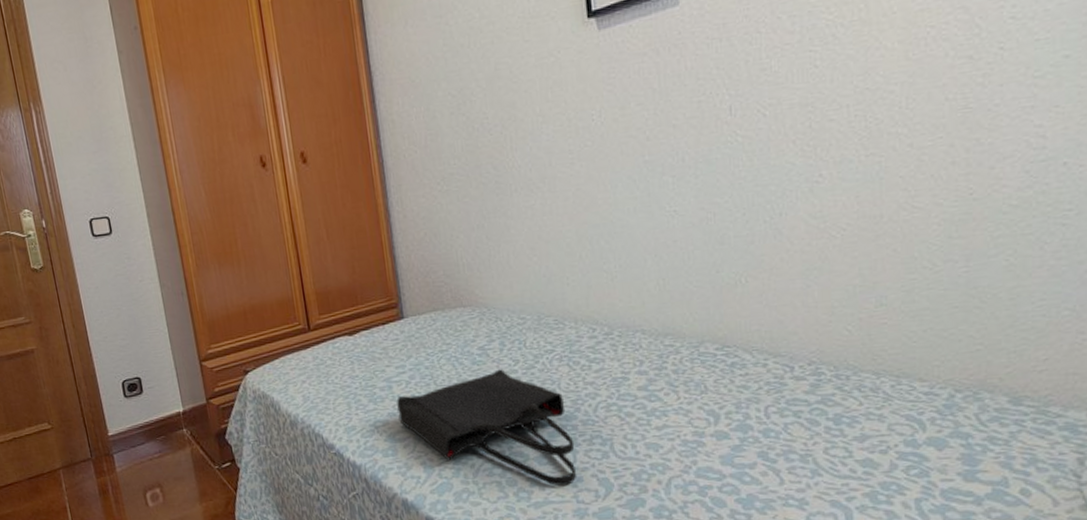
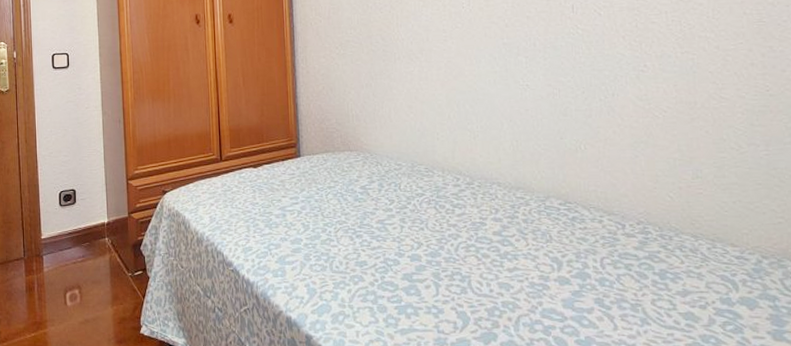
tote bag: present [396,369,576,486] -> none [289,207,438,315]

